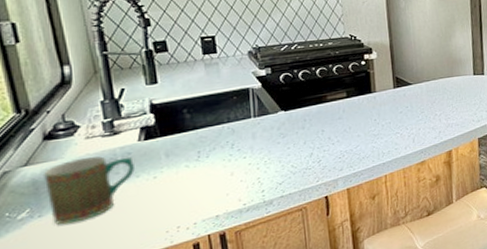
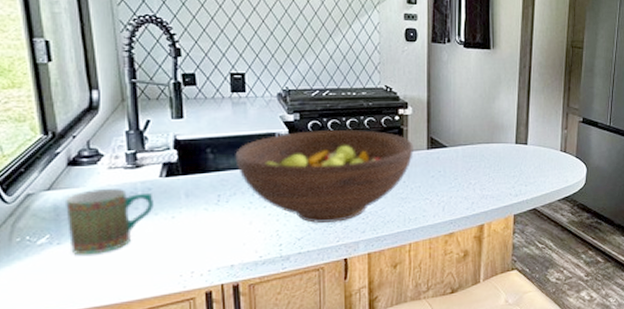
fruit bowl: none [211,76,382,167] -> present [235,129,413,223]

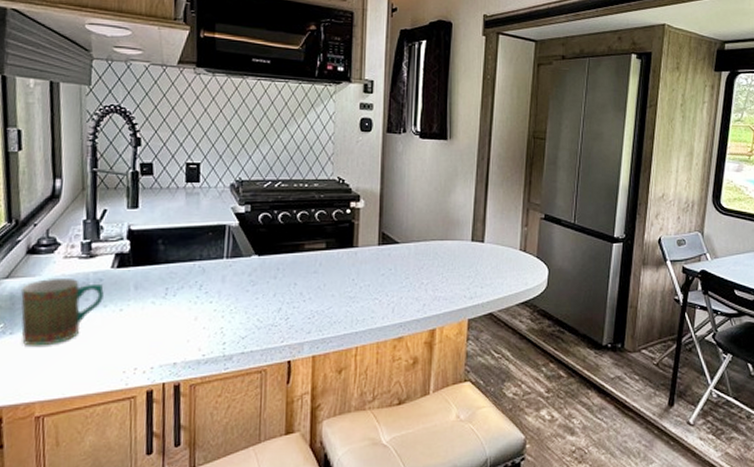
fruit bowl: present [235,129,413,223] -> none [185,222,364,321]

